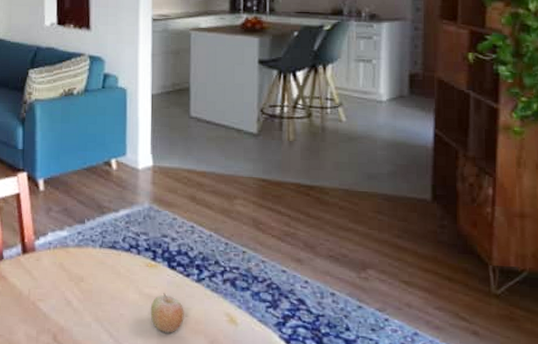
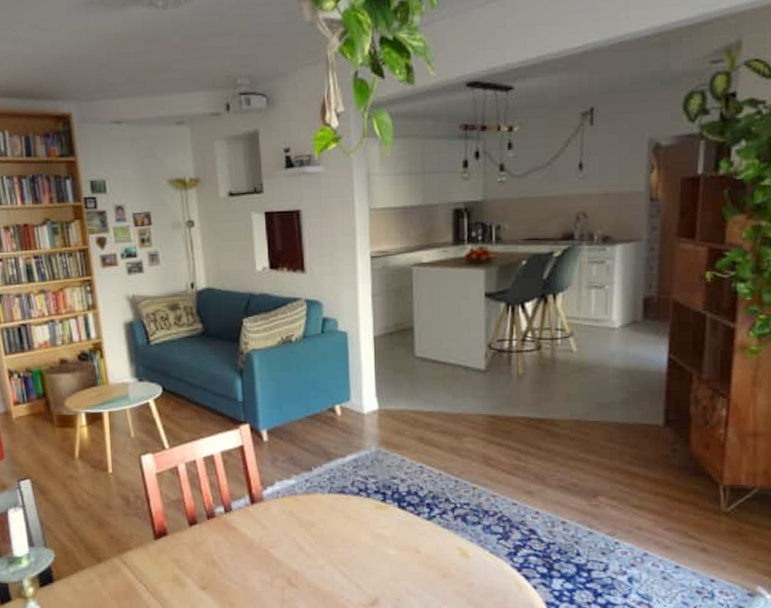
fruit: present [150,293,184,333] -> none [382,532,416,570]

